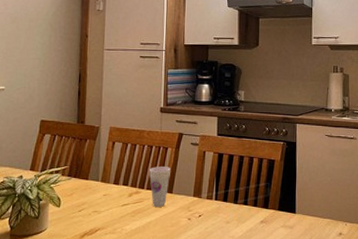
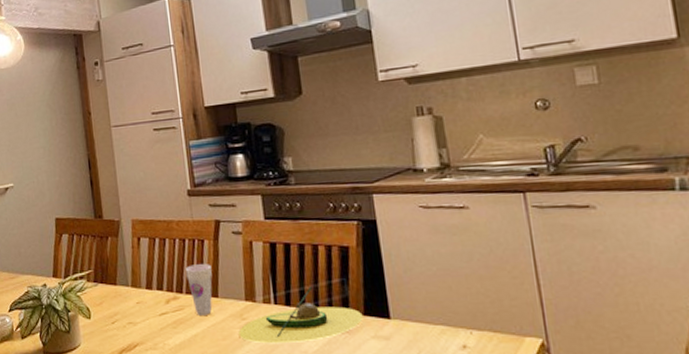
avocado: none [184,187,277,229] -> present [238,286,363,343]

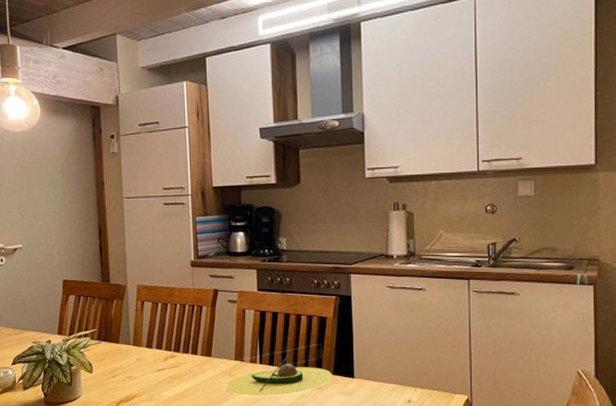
cup: present [186,264,213,315] -> none [184,327,208,372]

